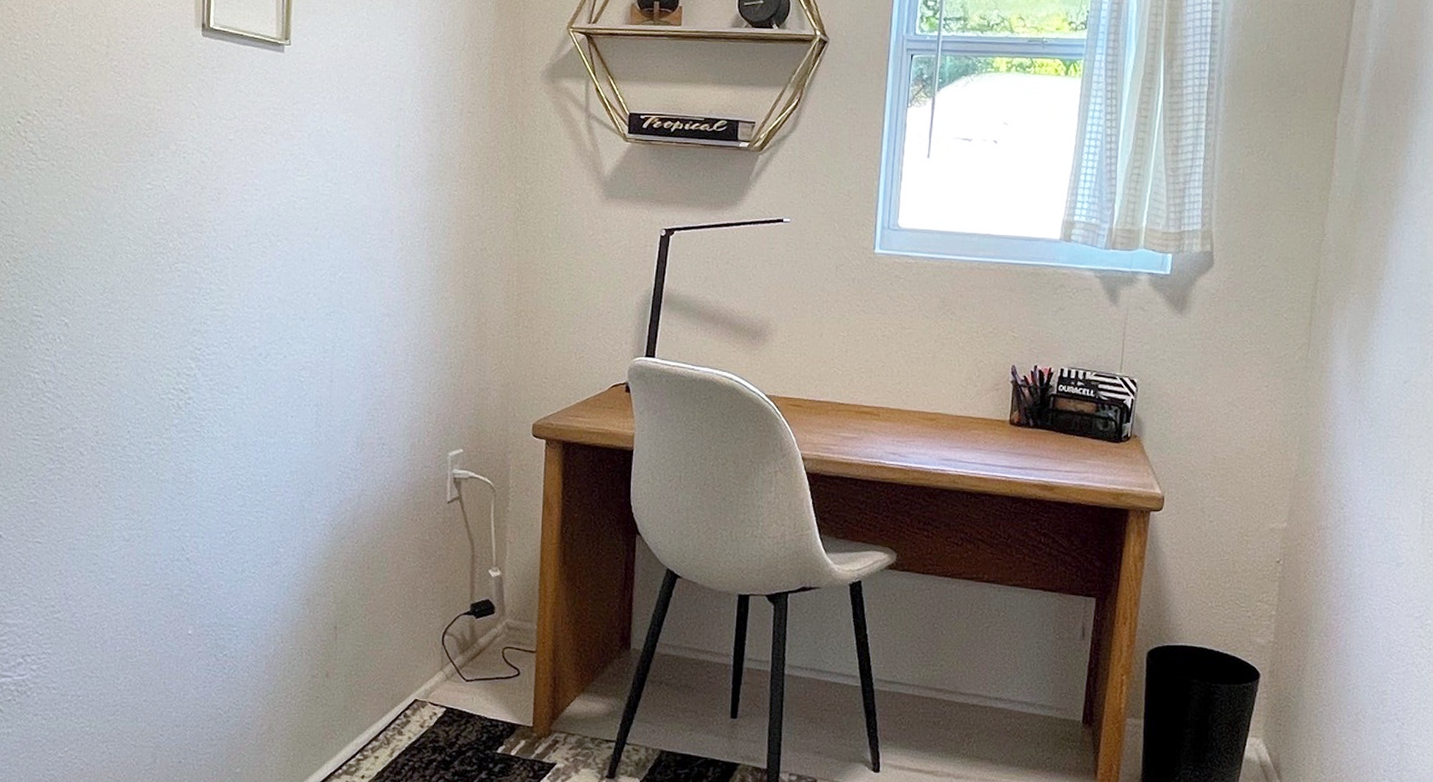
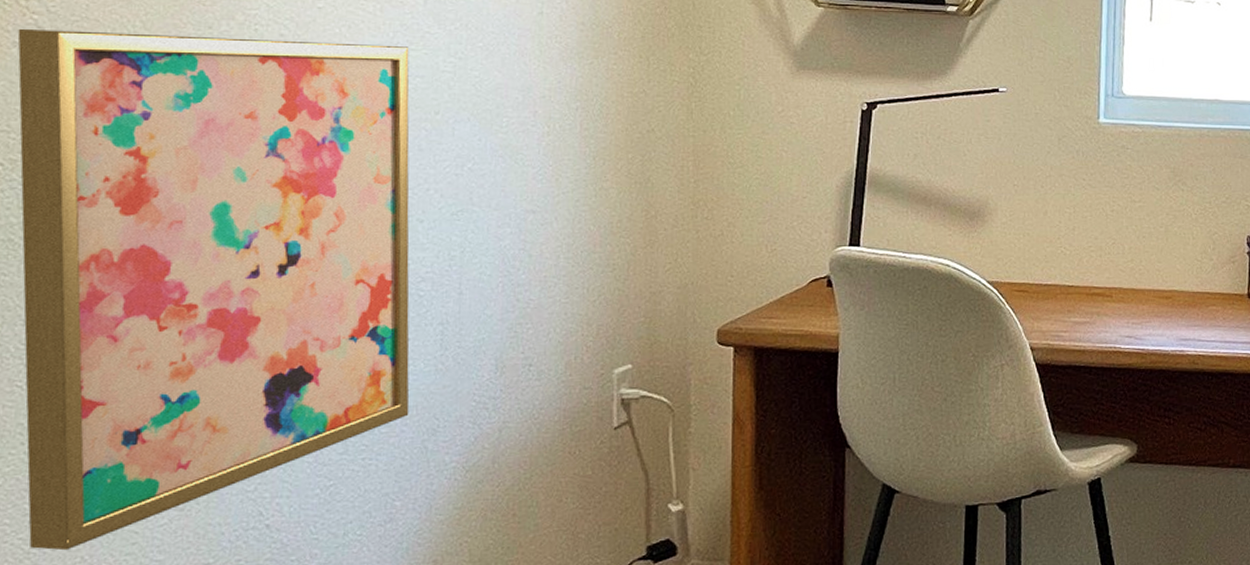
wall art: none [19,154,297,565] -> present [17,28,410,551]

